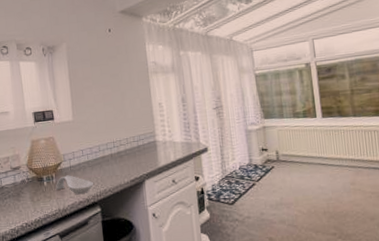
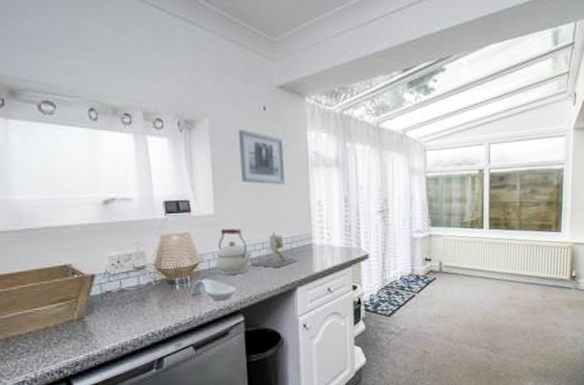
kettle: none [75,131,104,172] -> present [215,228,251,275]
wall art: none [89,49,131,93] -> present [238,129,286,185]
architectural model: none [103,132,146,163] -> present [250,231,299,267]

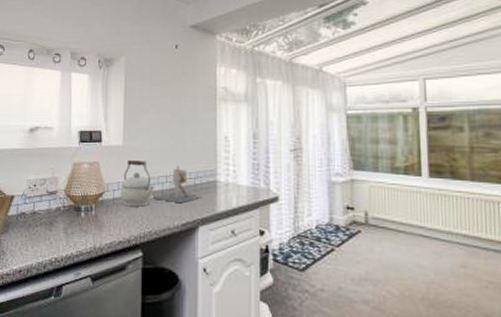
spoon rest: present [191,278,237,301] -> none [94,208,137,232]
wall art: present [238,129,286,185] -> none [150,65,194,119]

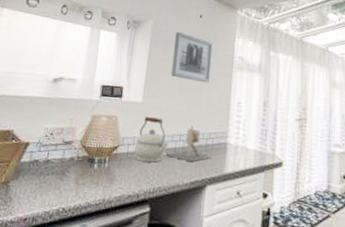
wall art: none [150,65,194,119] -> present [171,31,214,83]

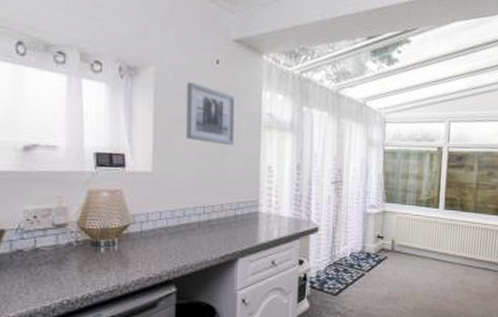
kettle: present [133,116,167,163] -> none [148,187,189,240]
architectural model: present [165,125,213,161] -> none [188,195,243,234]

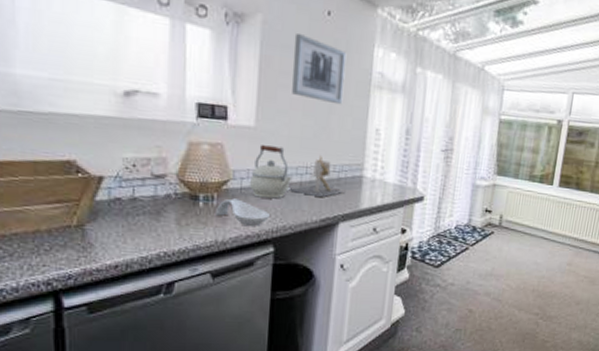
spoon rest: none [117,242,170,268] -> present [216,198,270,226]
kettle: none [148,187,189,240] -> present [249,144,291,199]
architectural model: none [188,195,243,234] -> present [288,156,346,197]

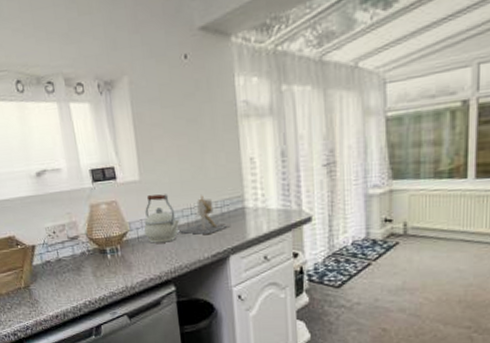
spoon rest: present [216,198,270,226] -> none [121,247,166,270]
wall art: present [292,32,347,105] -> none [158,83,213,144]

